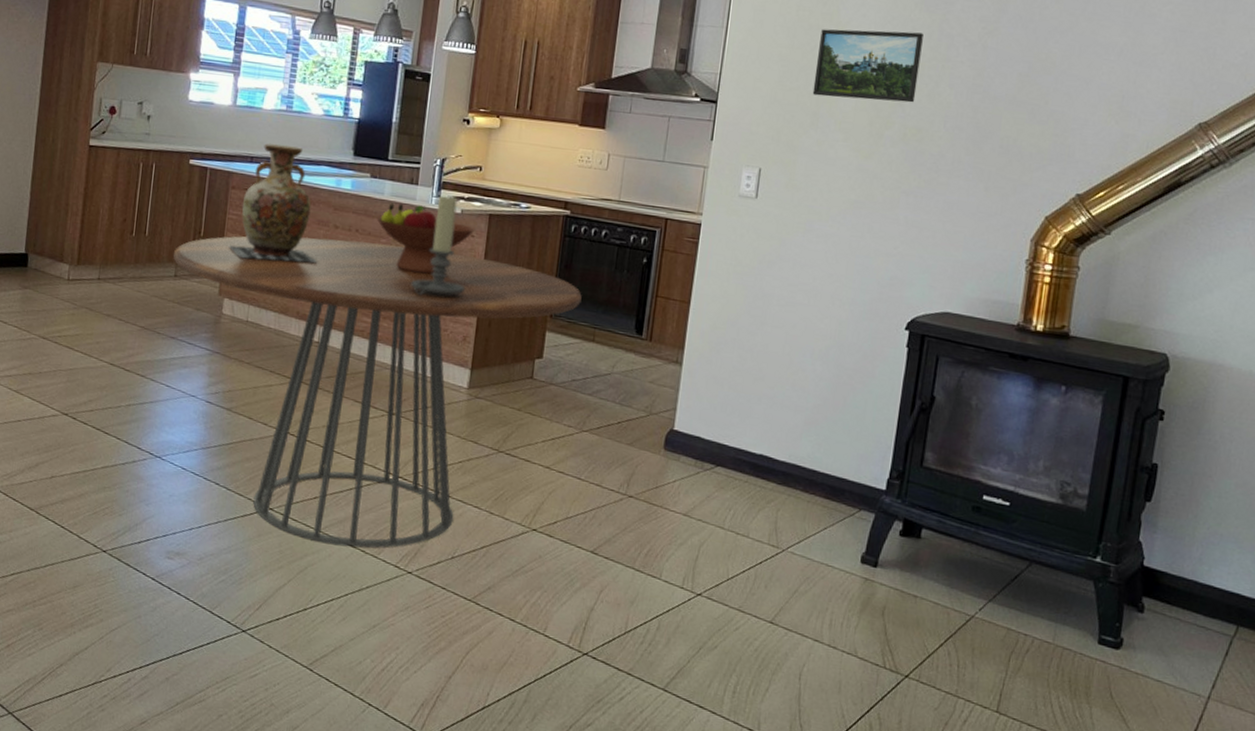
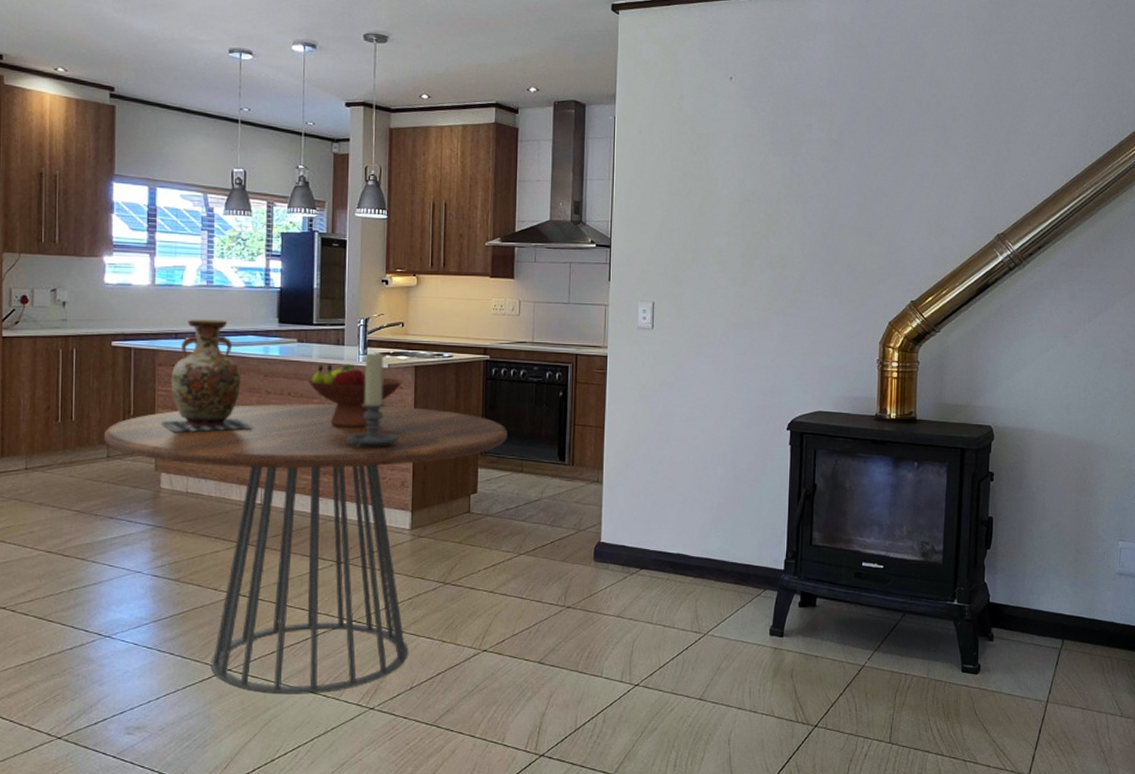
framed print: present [812,29,924,103] -> none [691,174,778,235]

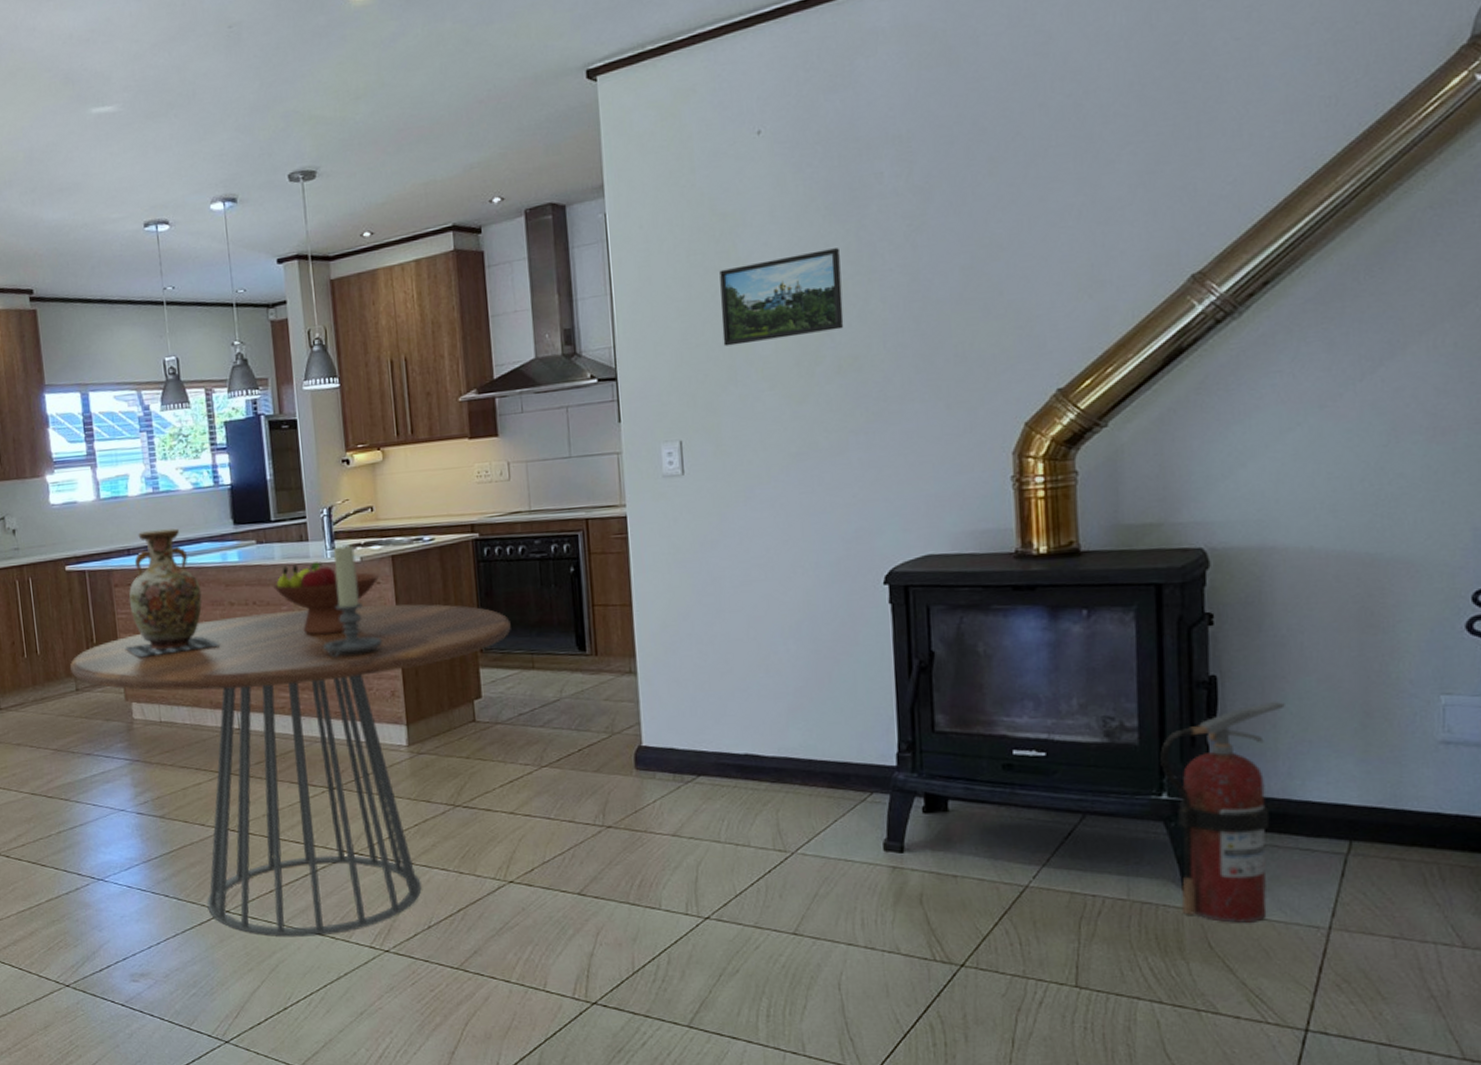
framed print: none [691,174,778,235] -> present [719,248,844,346]
fire extinguisher: none [955,538,1032,697] -> present [1160,701,1285,923]

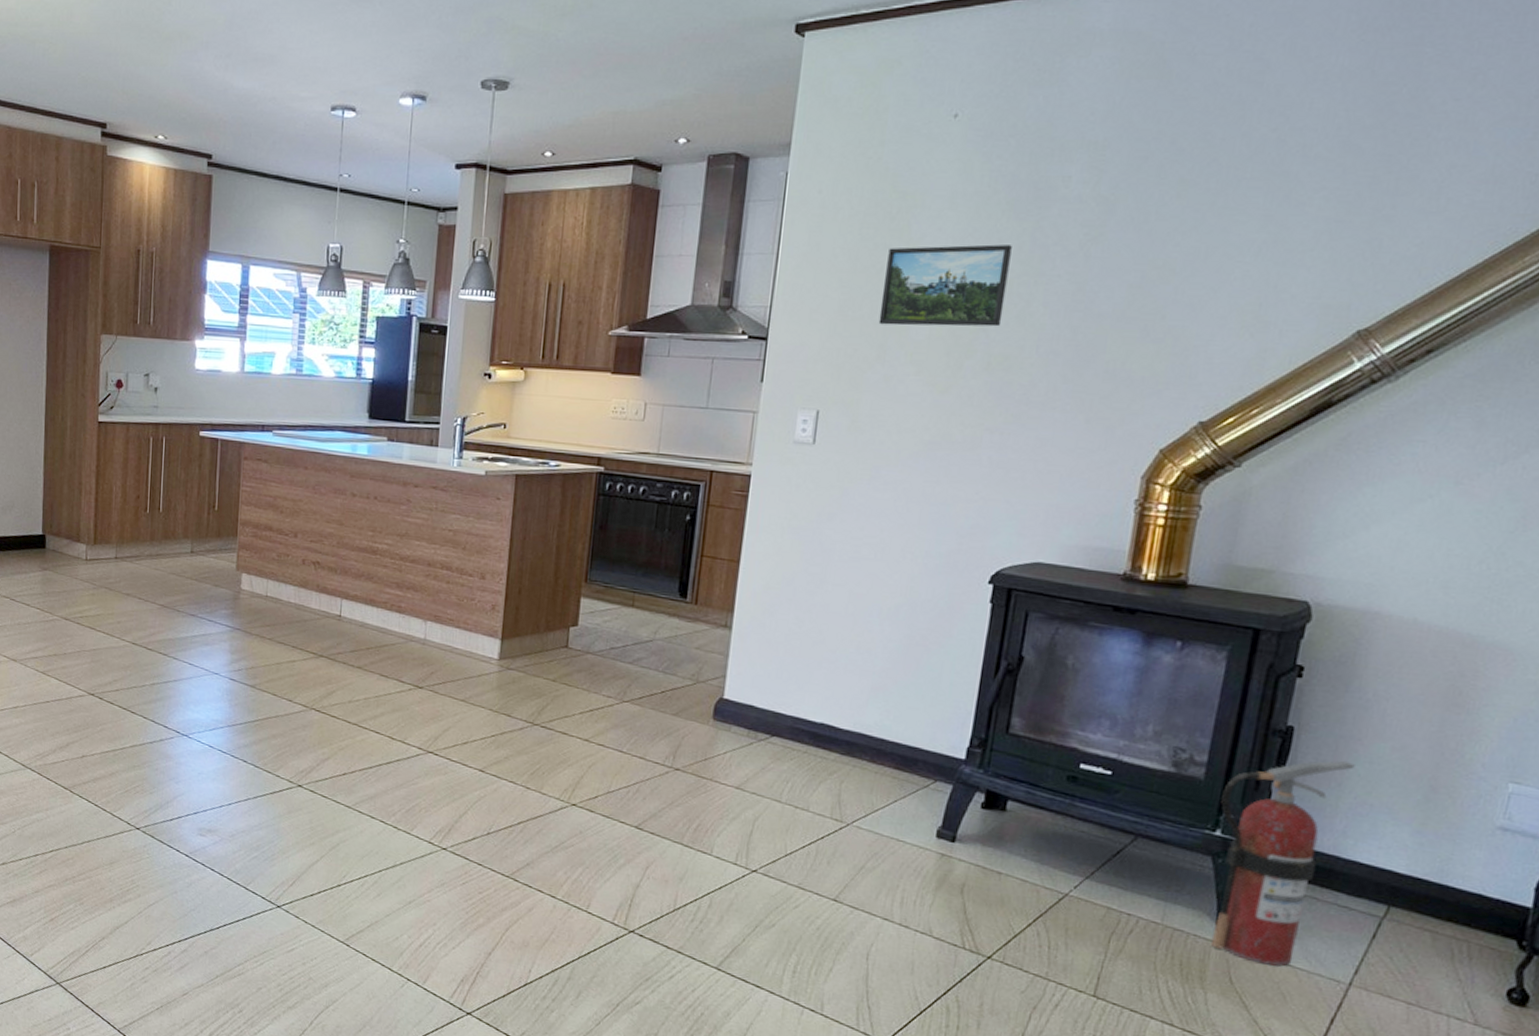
dining table: present [70,604,511,936] -> none [189,507,619,824]
vase: present [124,528,221,657] -> none [243,410,336,534]
fruit bowl: present [272,561,380,635] -> none [395,467,501,541]
candle holder: present [323,545,382,658] -> none [434,456,492,565]

